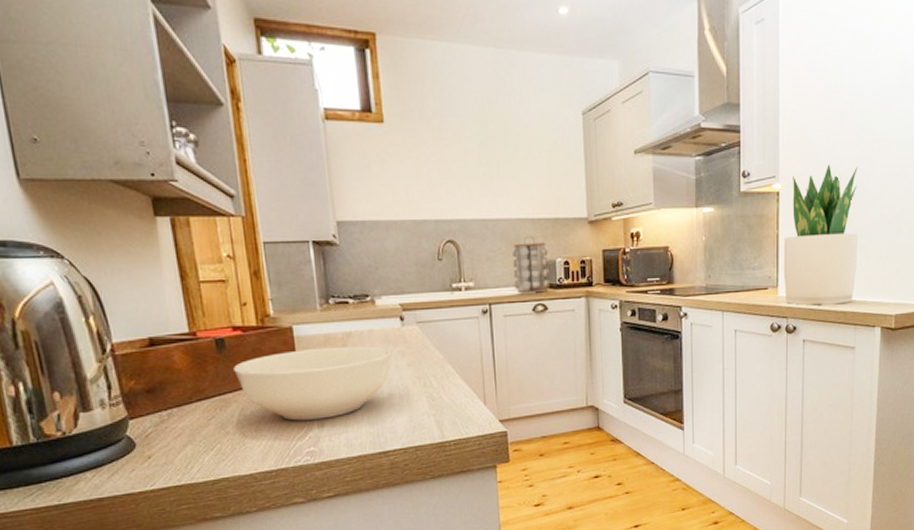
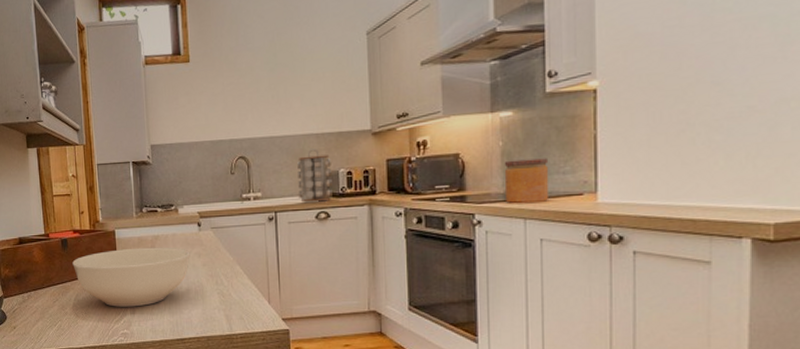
jar: none [706,254,742,296] -> present [504,158,549,203]
planter: present [783,165,858,305] -> none [603,52,711,213]

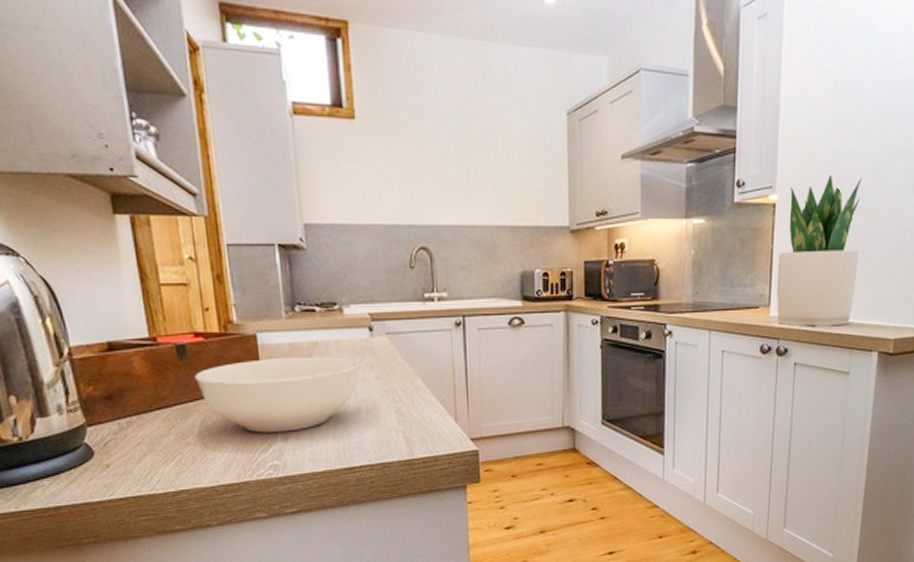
spice rack: present [297,149,332,204] -> none [489,244,527,307]
jar: present [504,158,549,203] -> none [693,270,733,314]
planter: none [603,52,711,213] -> present [776,176,862,327]

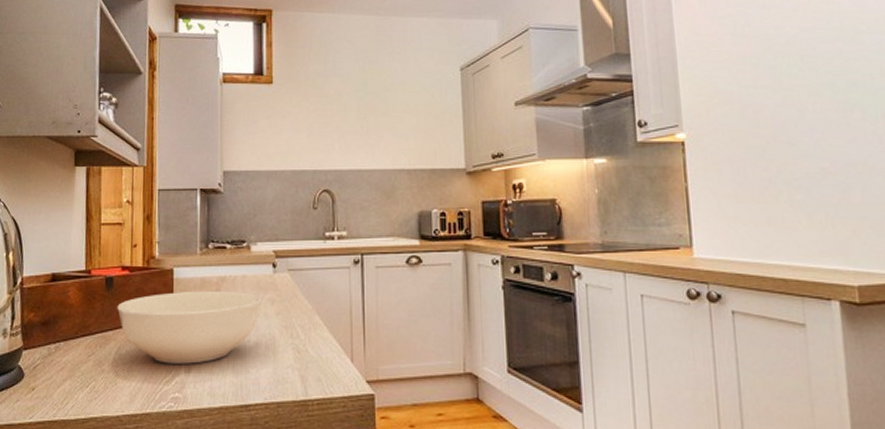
planter: present [776,176,862,327] -> none [695,112,796,270]

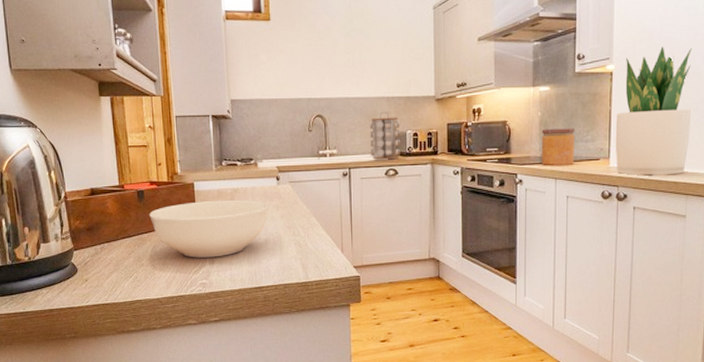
spice rack: none [387,186,425,246] -> present [370,111,400,161]
jar: none [600,209,646,254] -> present [541,128,576,165]
planter: none [695,112,796,270] -> present [615,47,692,176]

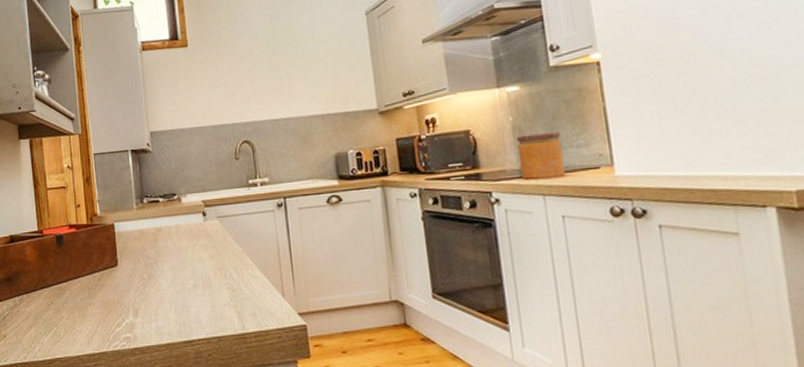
bowl: present [149,199,269,258] -> none [68,239,196,308]
spice rack: present [370,111,400,161] -> none [304,130,343,187]
planter: present [615,47,692,176] -> none [614,22,725,185]

